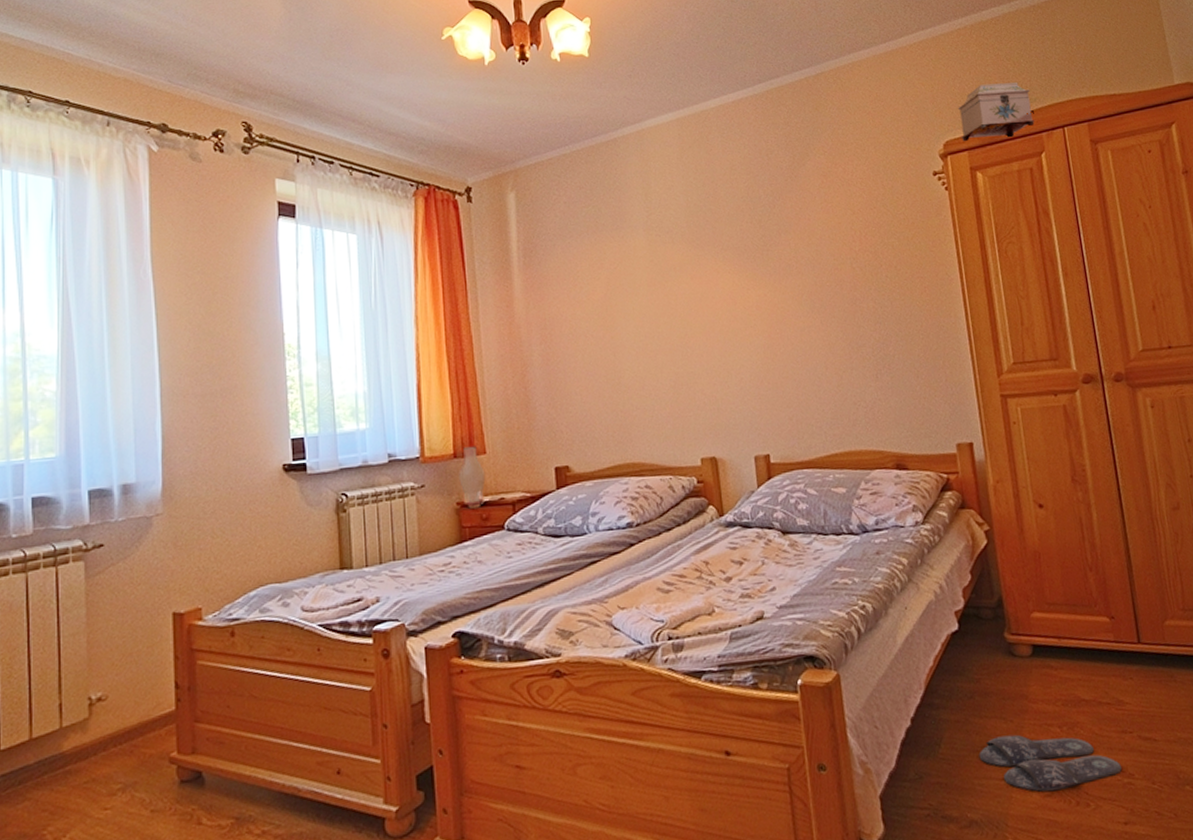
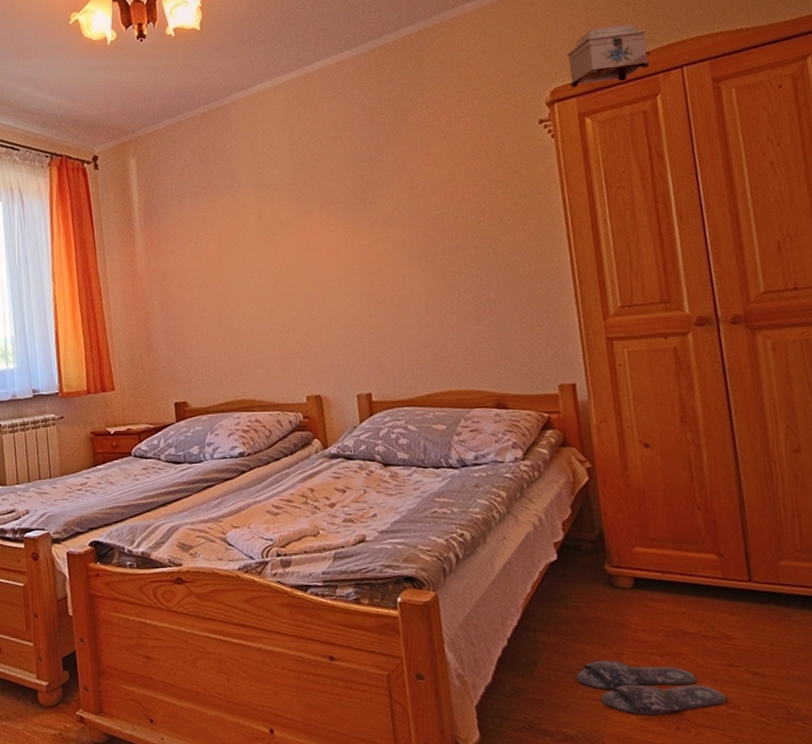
vase: present [459,446,486,509] -> none [92,383,115,437]

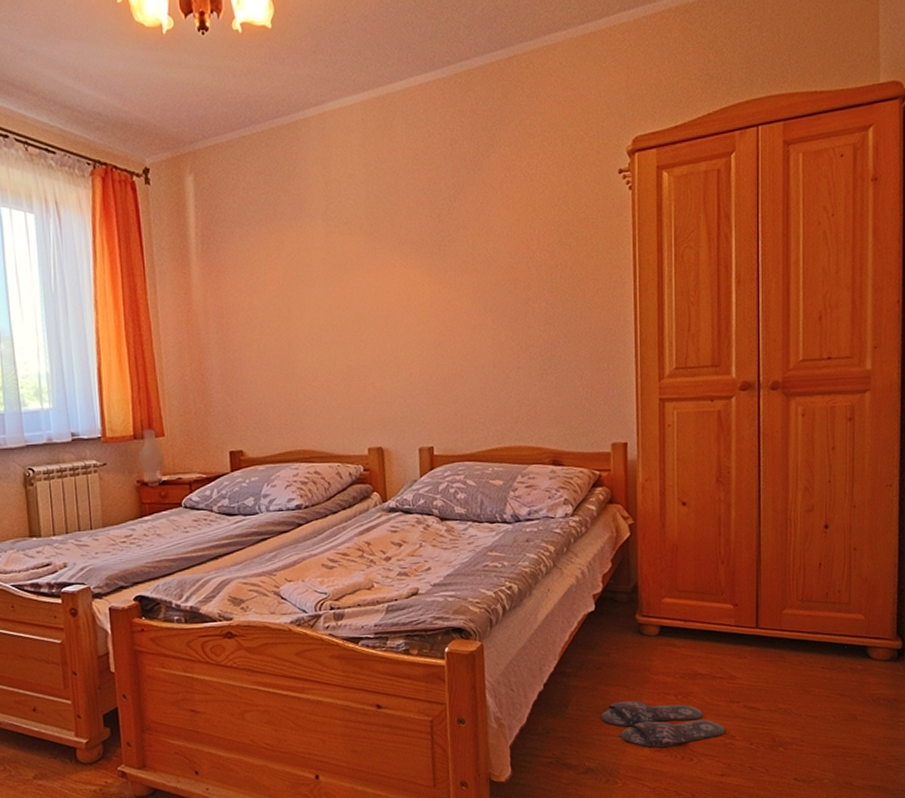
vase: none [92,383,115,437] -> present [138,428,164,486]
decorative box: present [567,24,650,89] -> none [651,74,729,138]

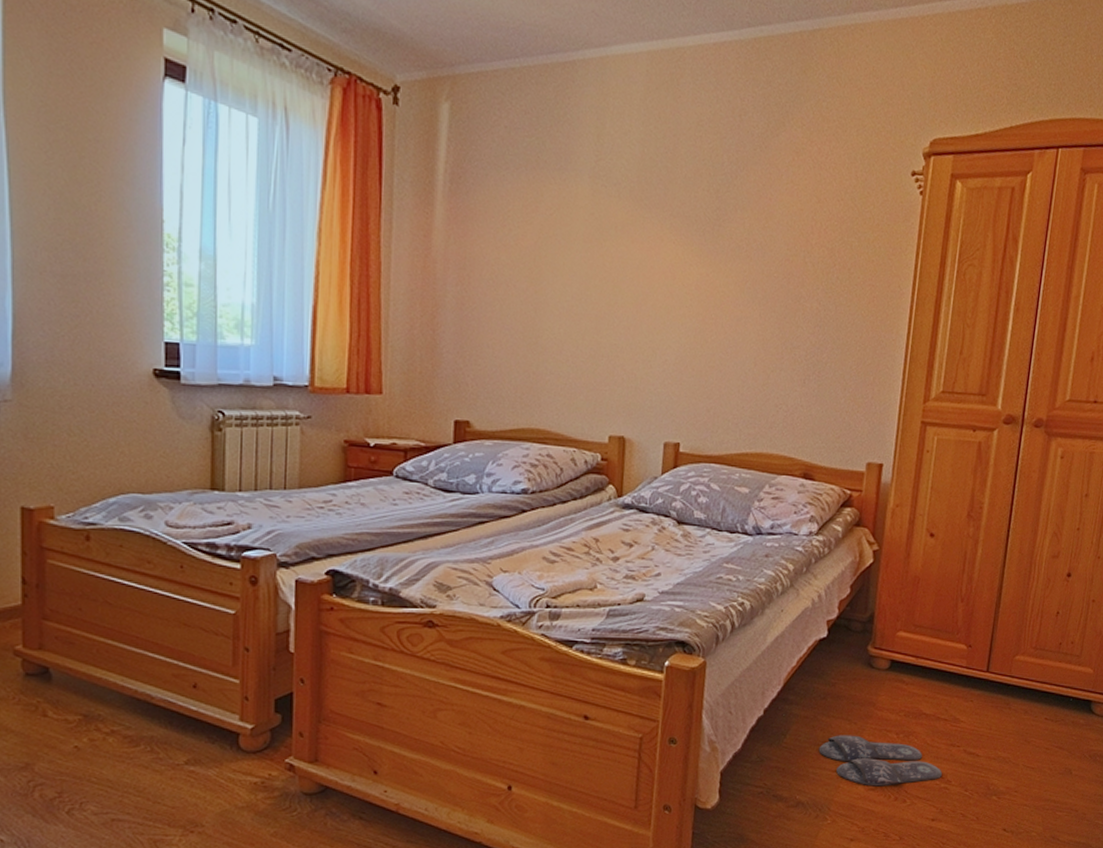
vase: present [138,428,164,486] -> none [349,383,379,449]

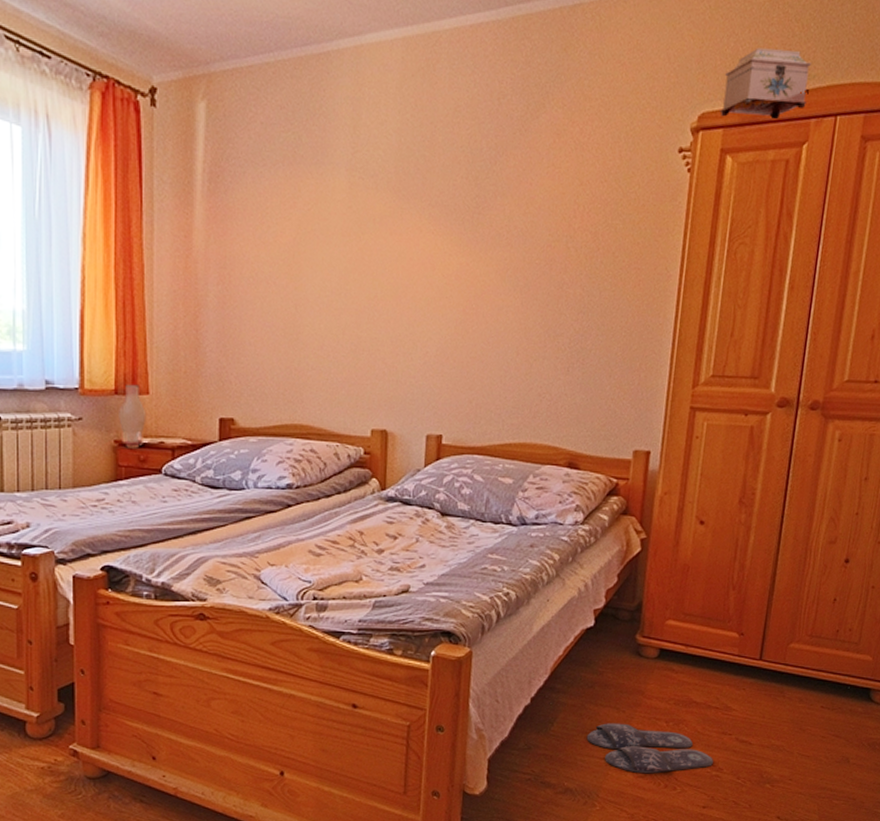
vase: none [349,383,379,449] -> present [119,384,147,448]
decorative box: none [950,80,1036,148] -> present [720,48,812,119]

